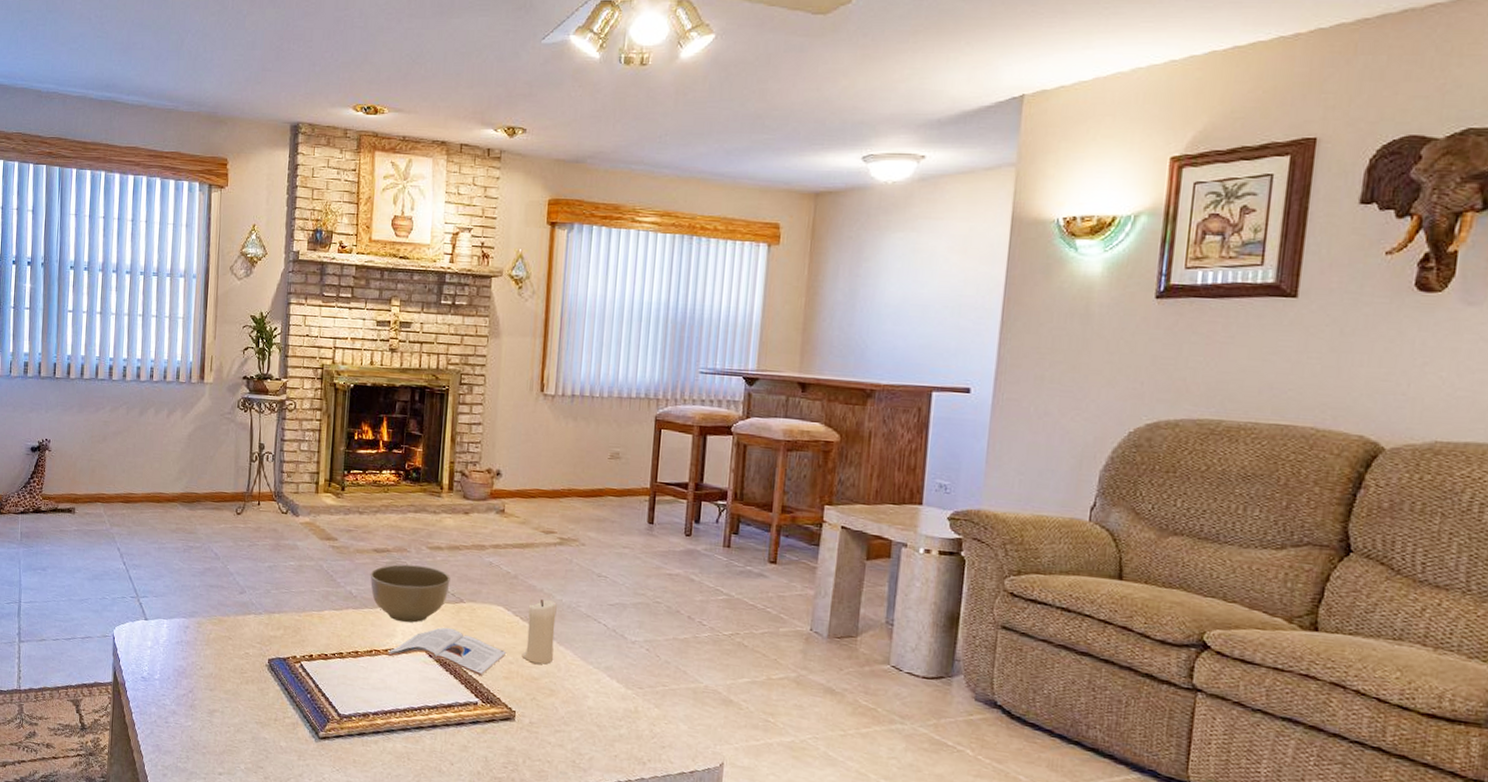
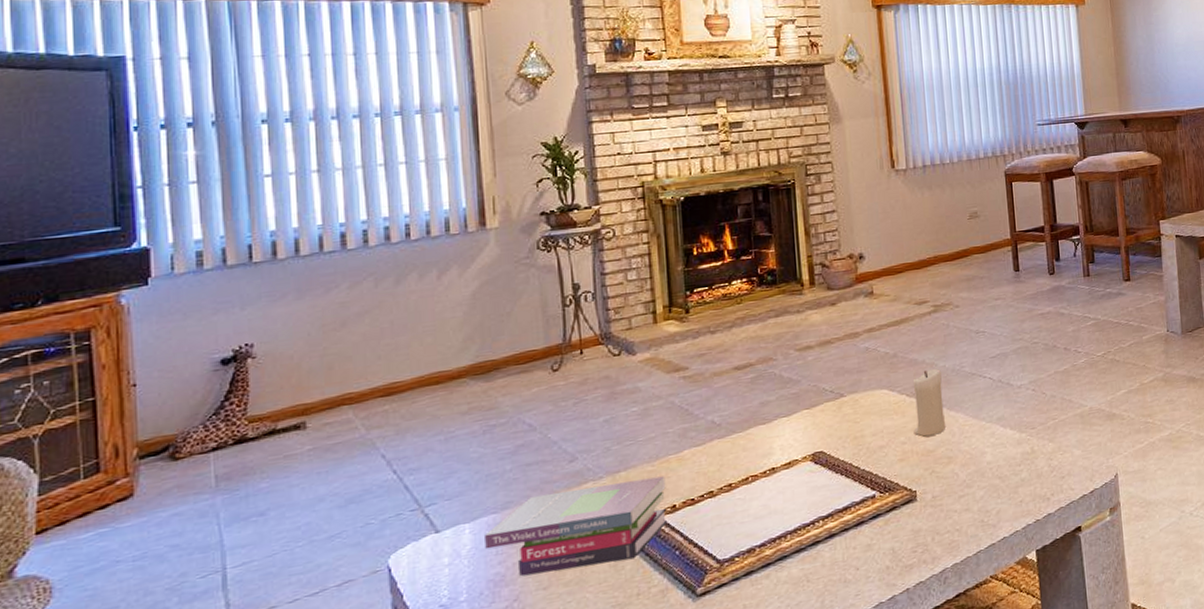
books: none [175,612,308,689] -> present [485,476,667,576]
bowl: present [370,564,451,623] -> none [733,369,827,437]
magazine: present [388,627,507,676] -> none [767,426,898,478]

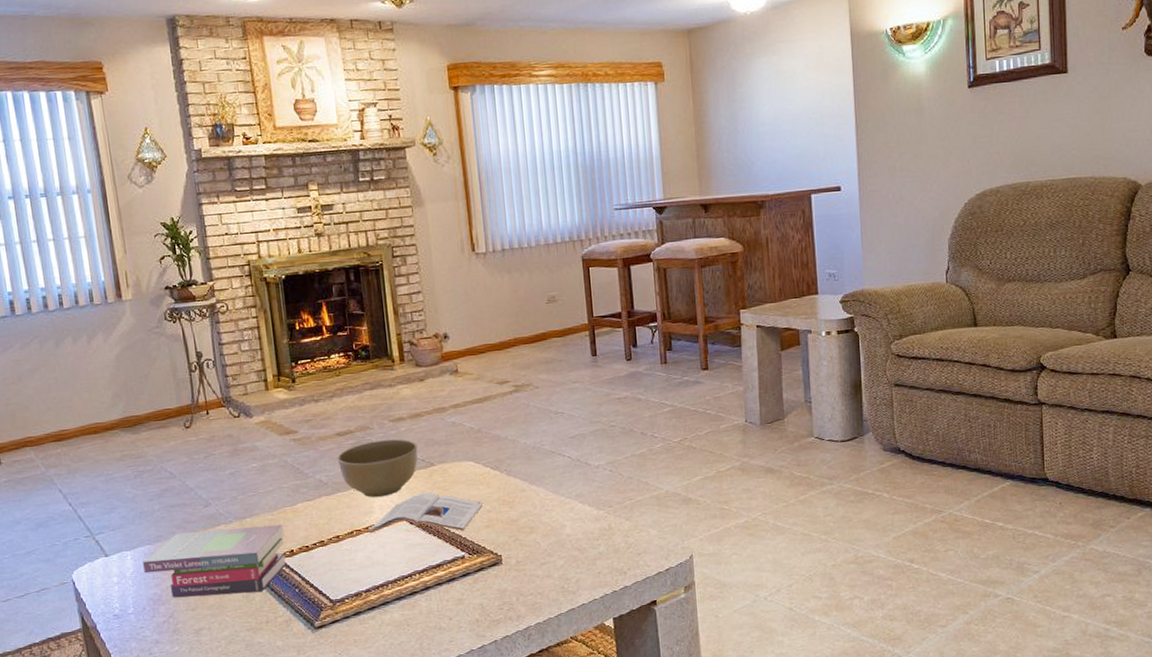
bowl: none [733,369,827,437] -> present [337,439,418,497]
magazine: none [767,426,898,478] -> present [369,492,484,534]
candle: present [912,368,947,437] -> none [496,445,528,507]

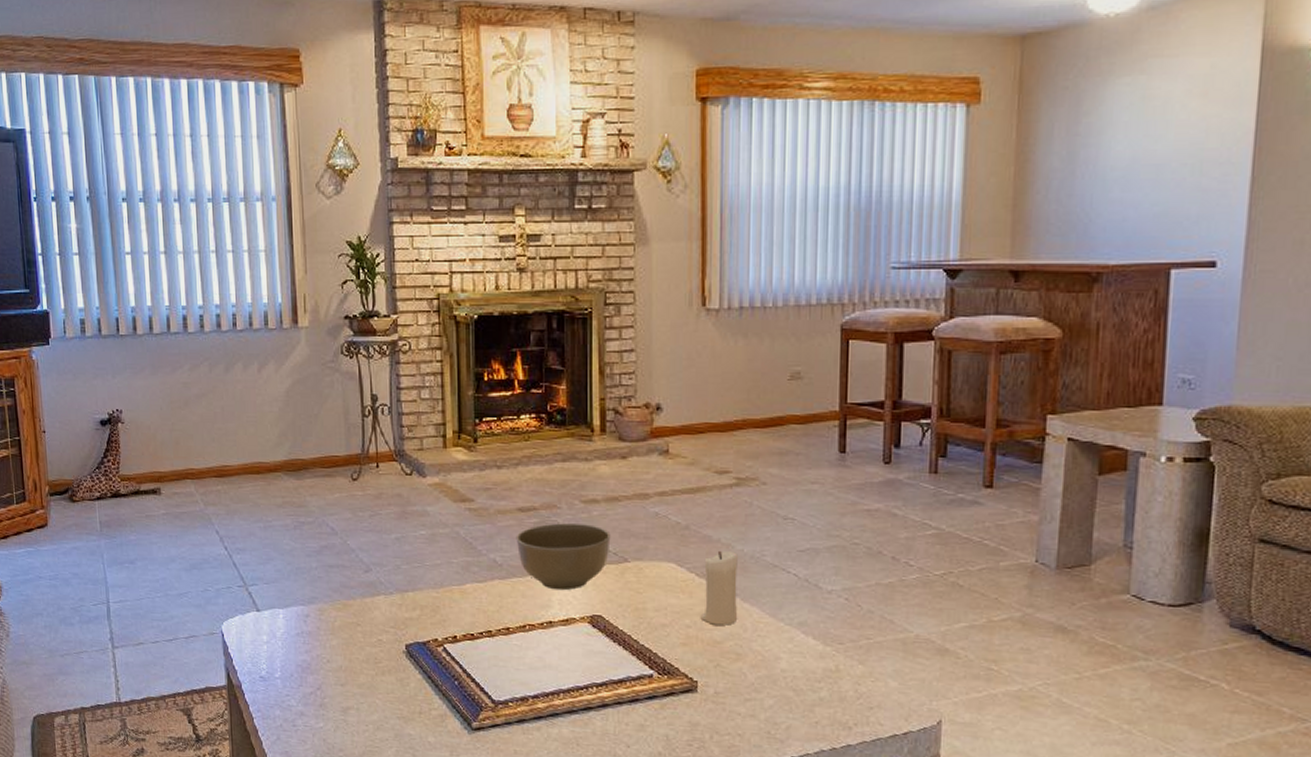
books: present [143,524,287,598] -> none [295,597,448,677]
magazine: present [369,492,484,534] -> none [544,592,683,644]
candle: none [496,445,528,507] -> present [700,550,738,626]

